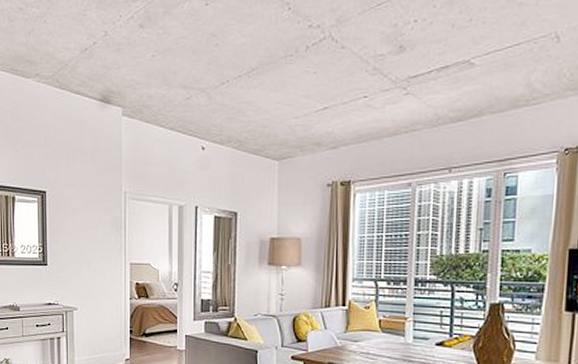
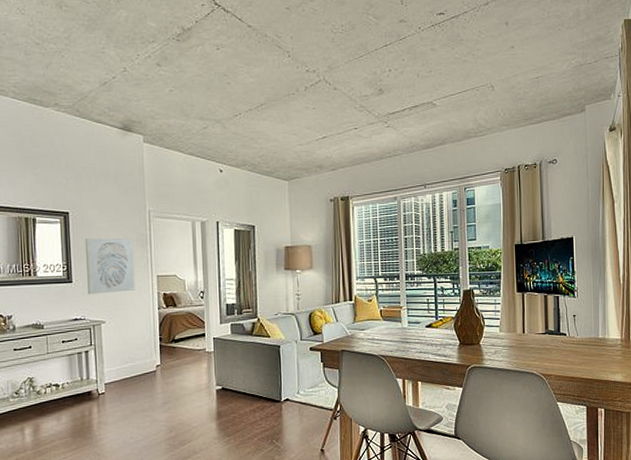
wall art: none [60,220,108,279] -> present [84,238,135,295]

